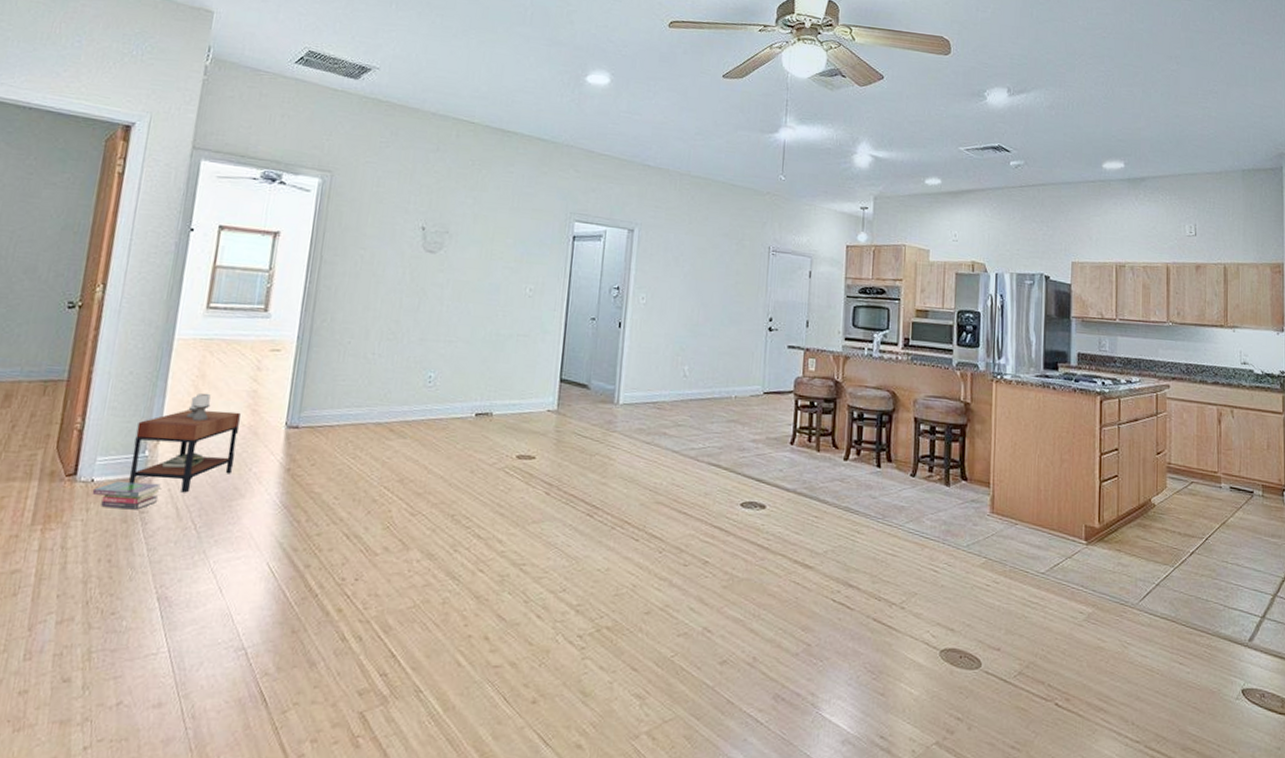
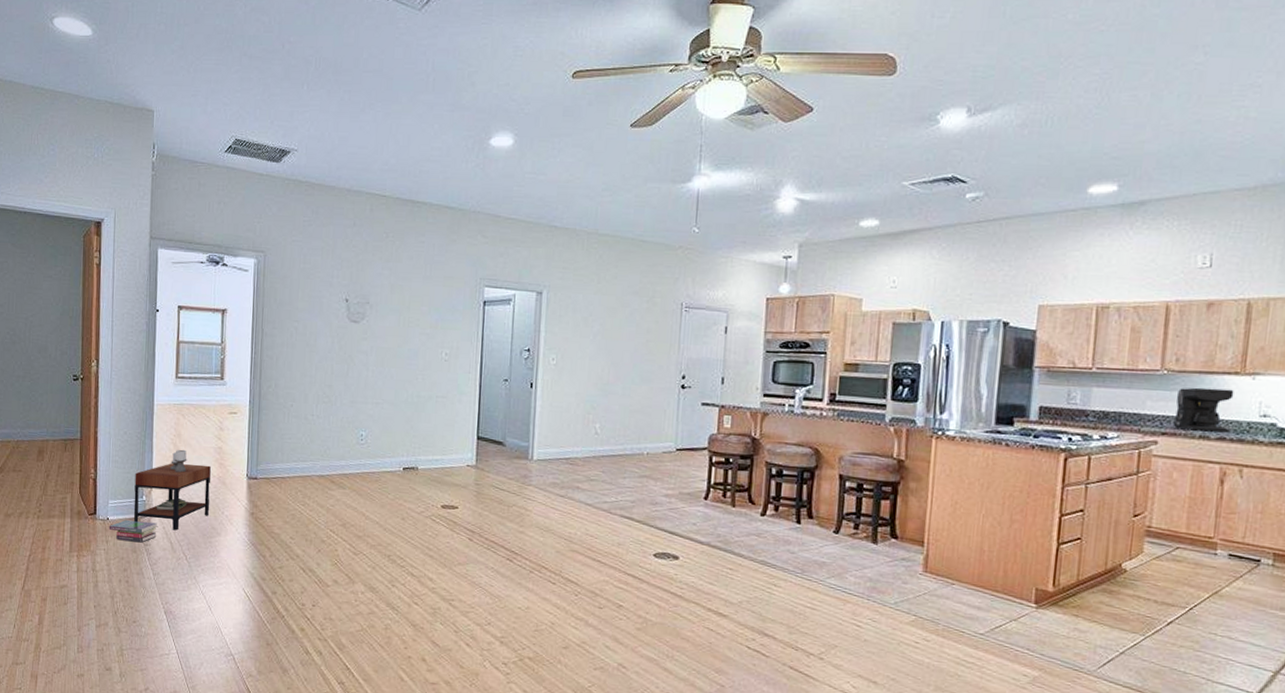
coffee maker: none [1181,338,1221,378] -> present [1174,387,1234,433]

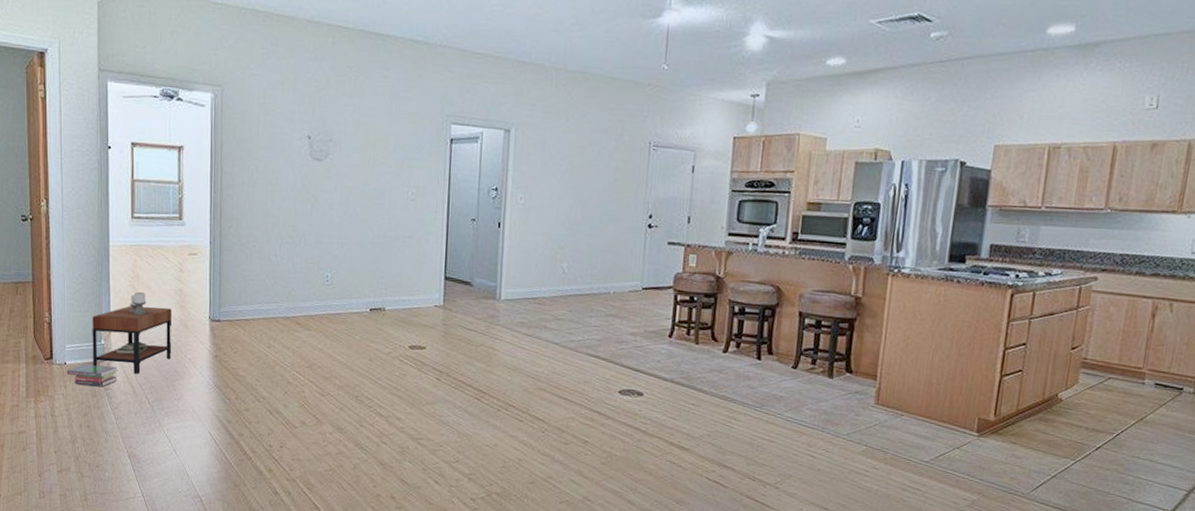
coffee maker: present [1174,387,1234,433] -> none [1113,225,1171,269]

